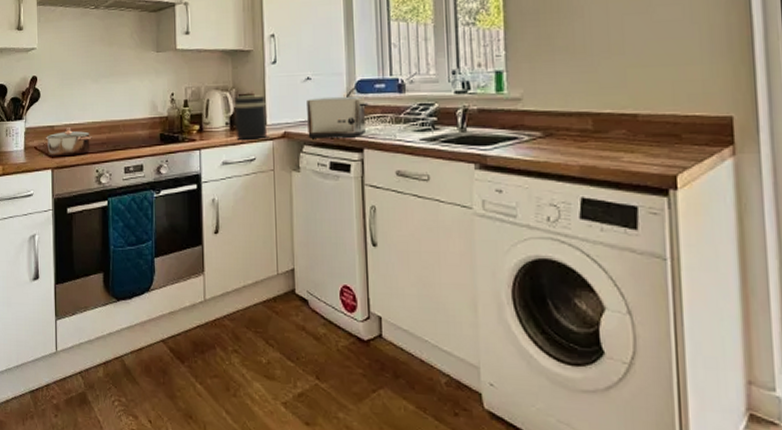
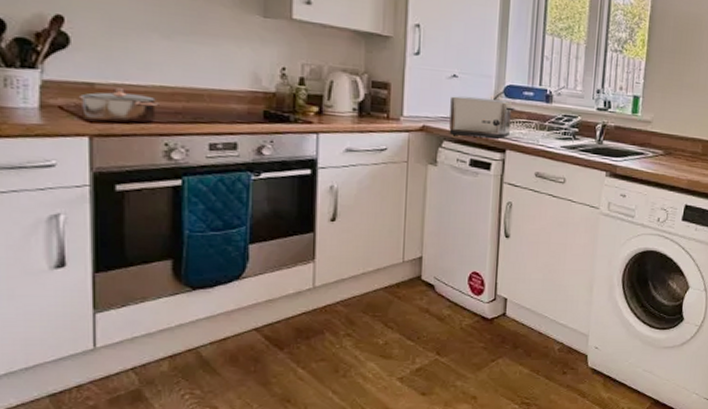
cylinder: present [234,95,268,141] -> none [364,82,405,130]

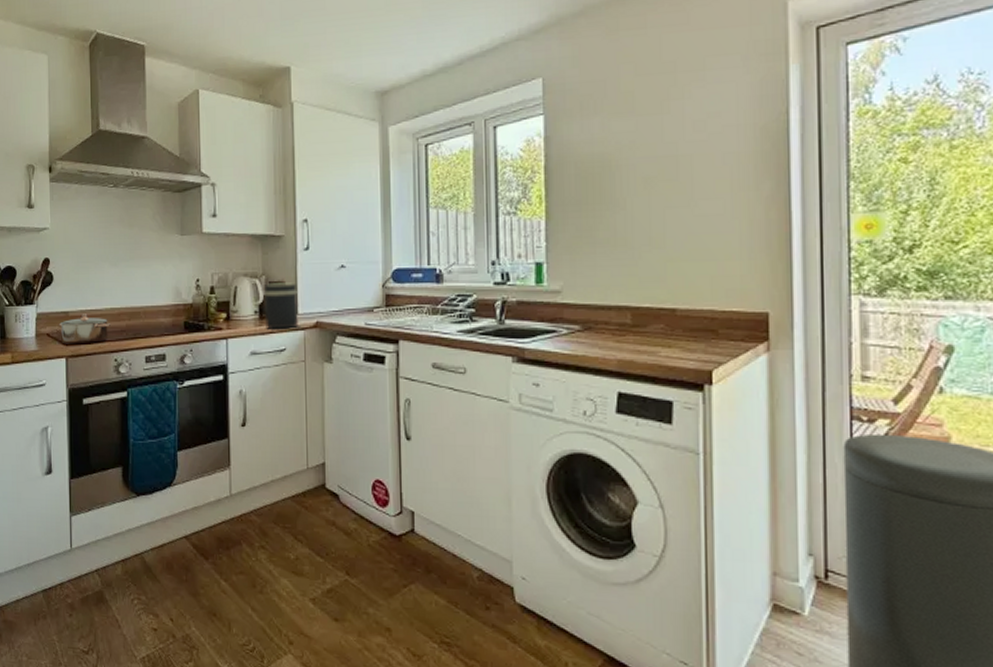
cylinder: none [364,82,405,130] -> present [264,283,299,331]
toaster: present [449,95,516,139] -> none [341,285,405,329]

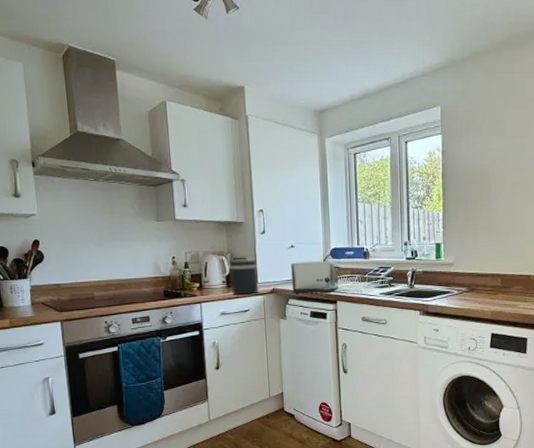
cooking pot: present [58,314,110,345] -> none [52,285,99,311]
toaster: none [341,285,405,329] -> present [291,260,341,293]

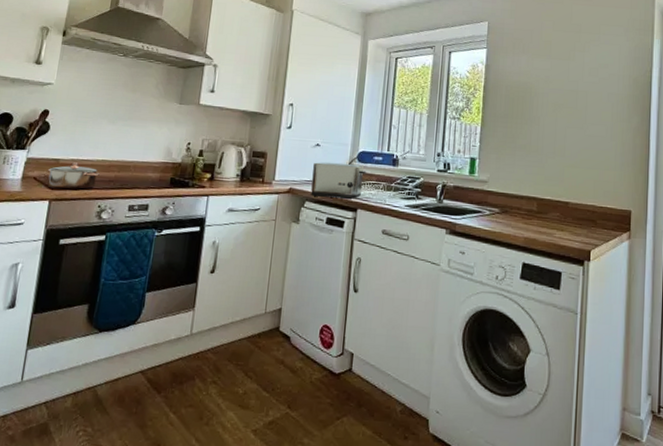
cooking pot: none [52,285,99,311] -> present [47,162,100,190]
cylinder: present [230,259,259,296] -> none [245,152,277,193]

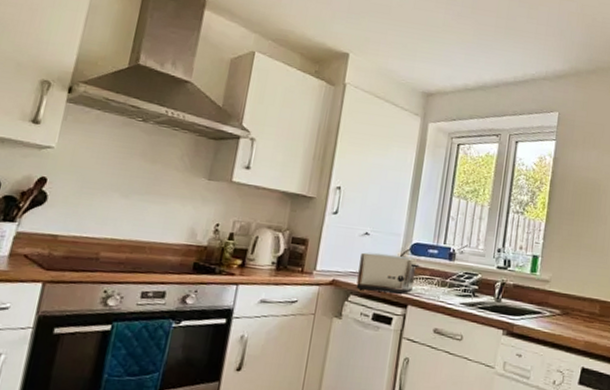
cooking pot: present [47,162,100,190] -> none [41,240,107,272]

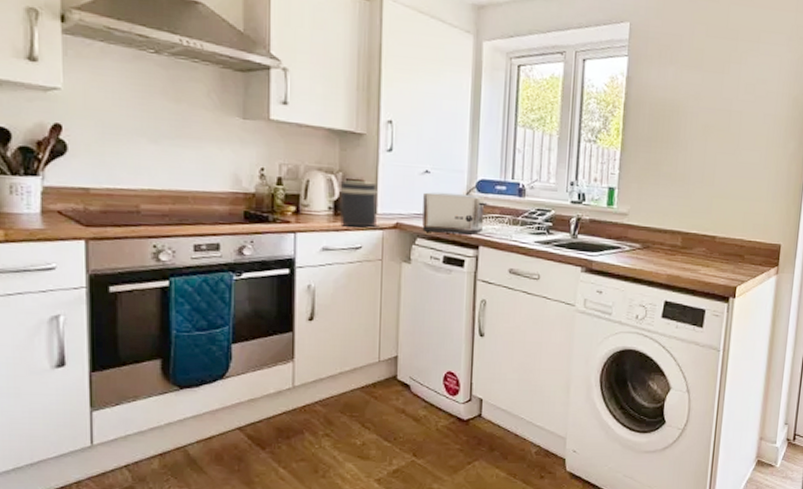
cylinder: none [281,238,320,283] -> present [339,180,378,228]

